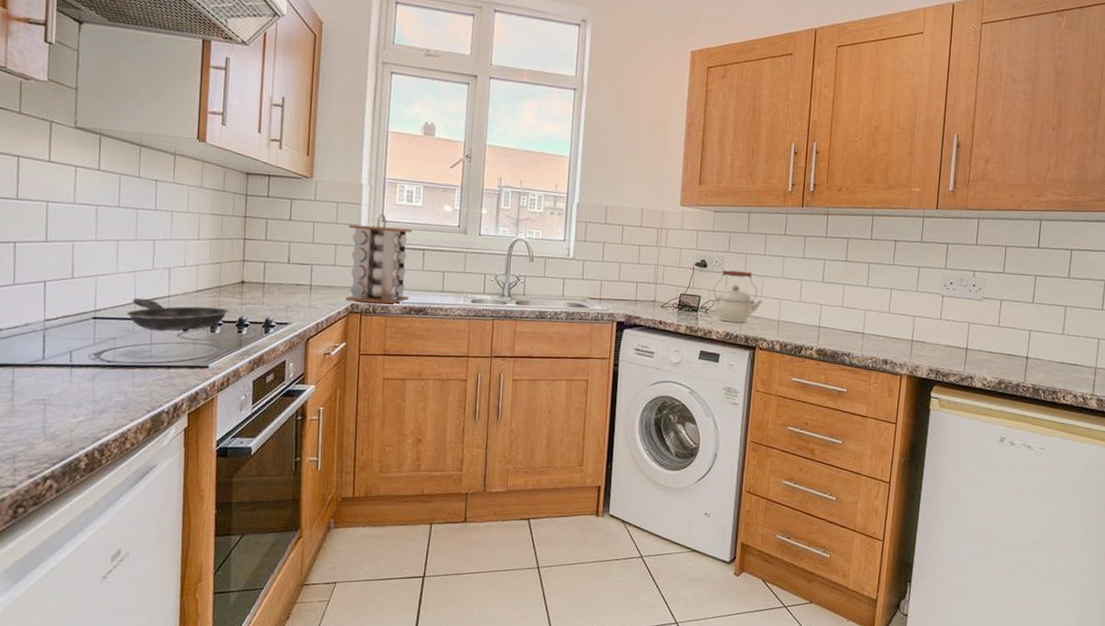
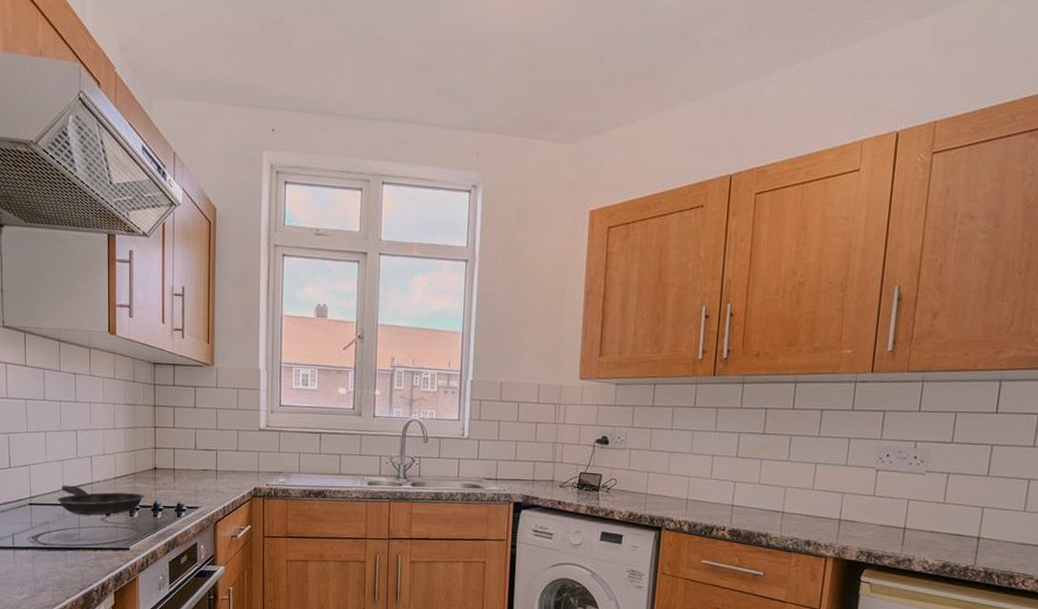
spice rack: present [345,213,413,305] -> none [248,398,309,489]
kettle: present [713,270,763,323] -> none [615,446,669,503]

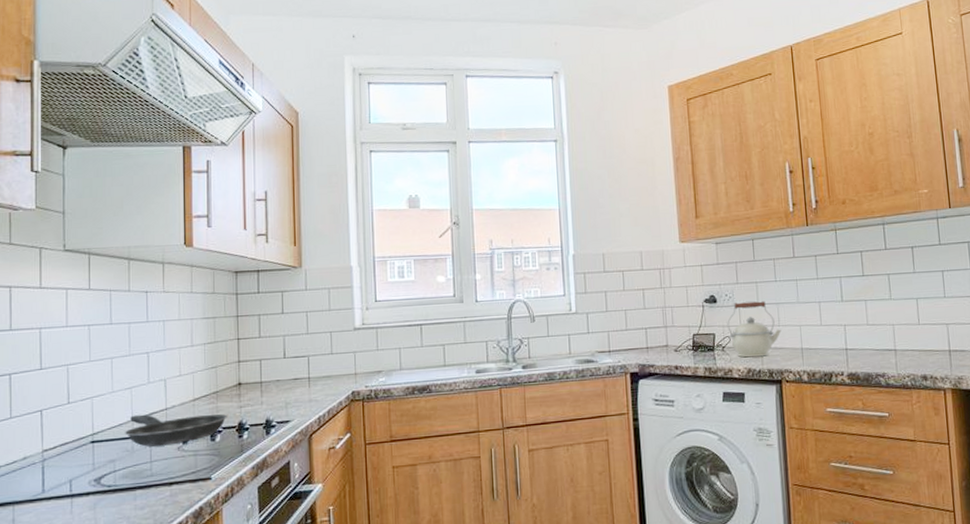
kettle: none [615,446,669,503] -> present [727,301,782,358]

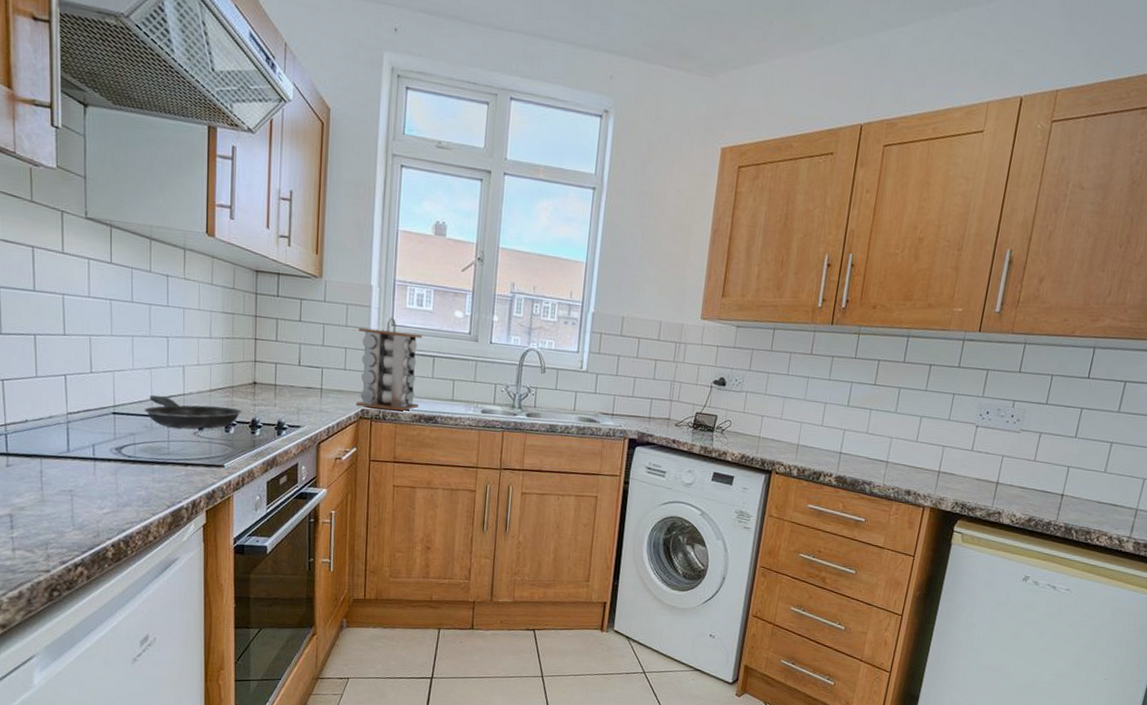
spice rack: none [341,293,410,390] -> present [355,317,423,412]
kettle: present [727,301,782,358] -> none [730,389,783,446]

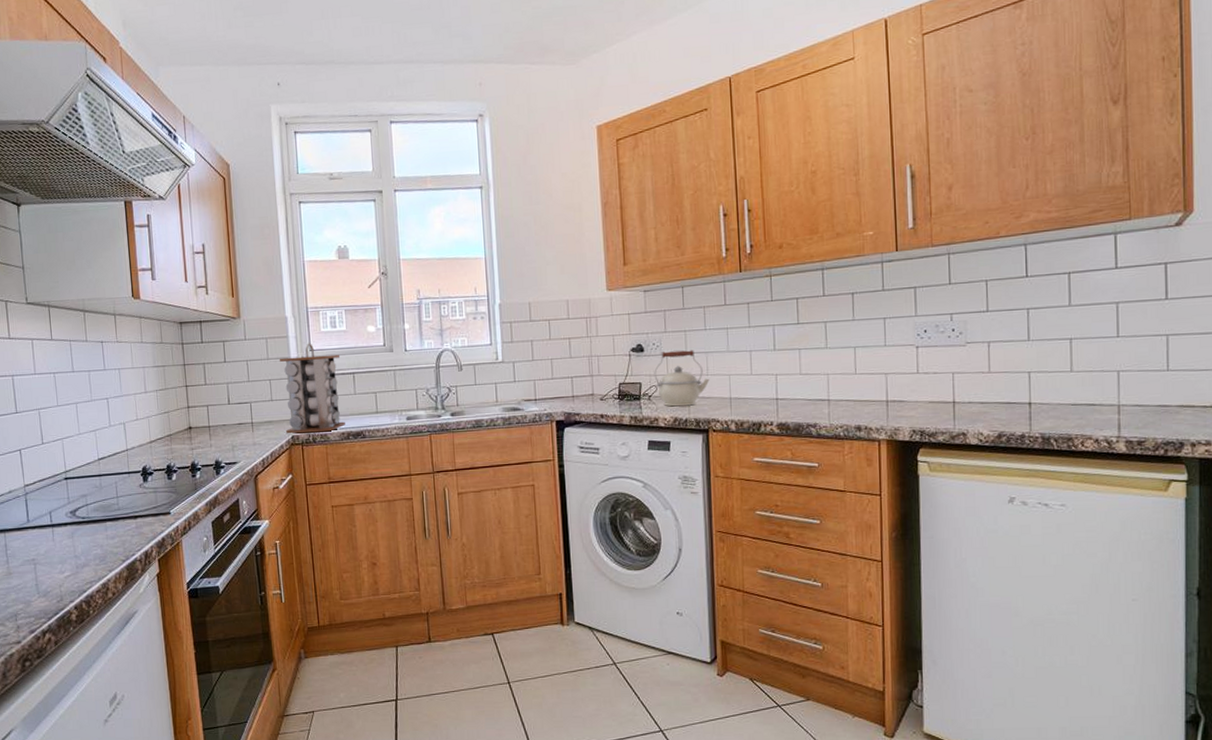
frying pan: present [143,395,242,429] -> none [92,454,181,484]
kettle: none [730,389,783,446] -> present [654,350,710,407]

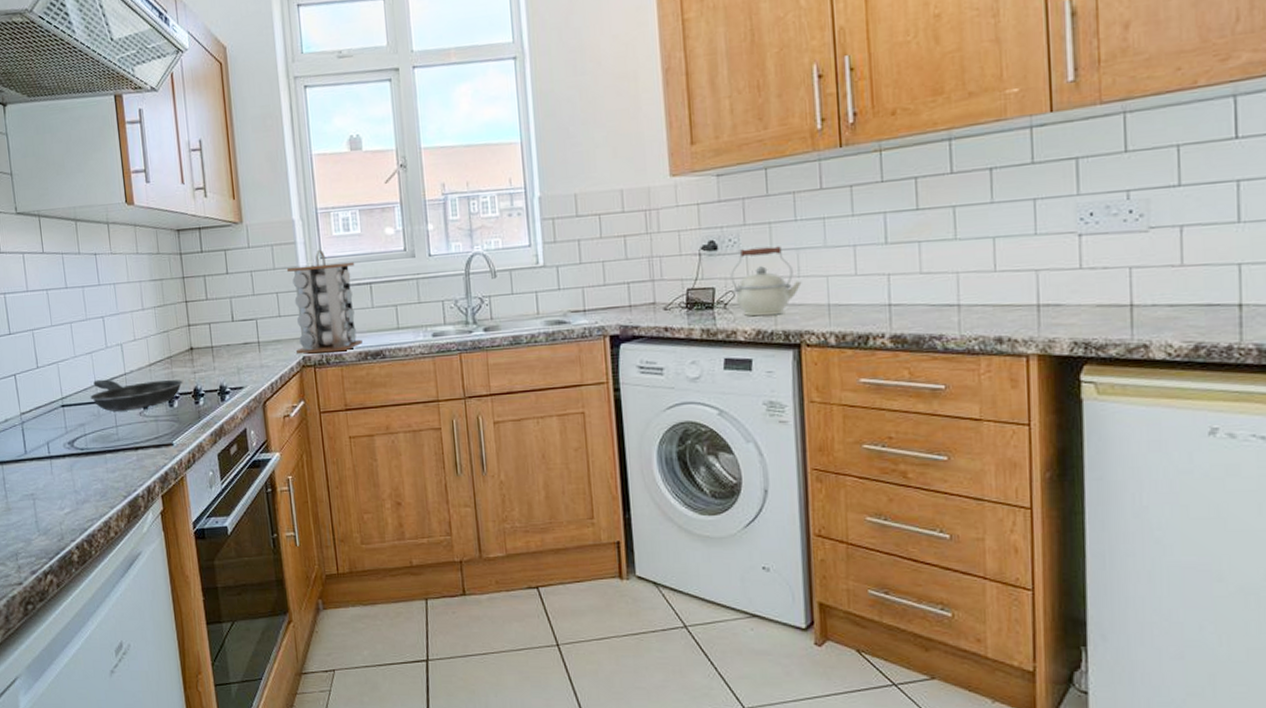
frying pan: none [92,454,181,484] -> present [89,379,183,412]

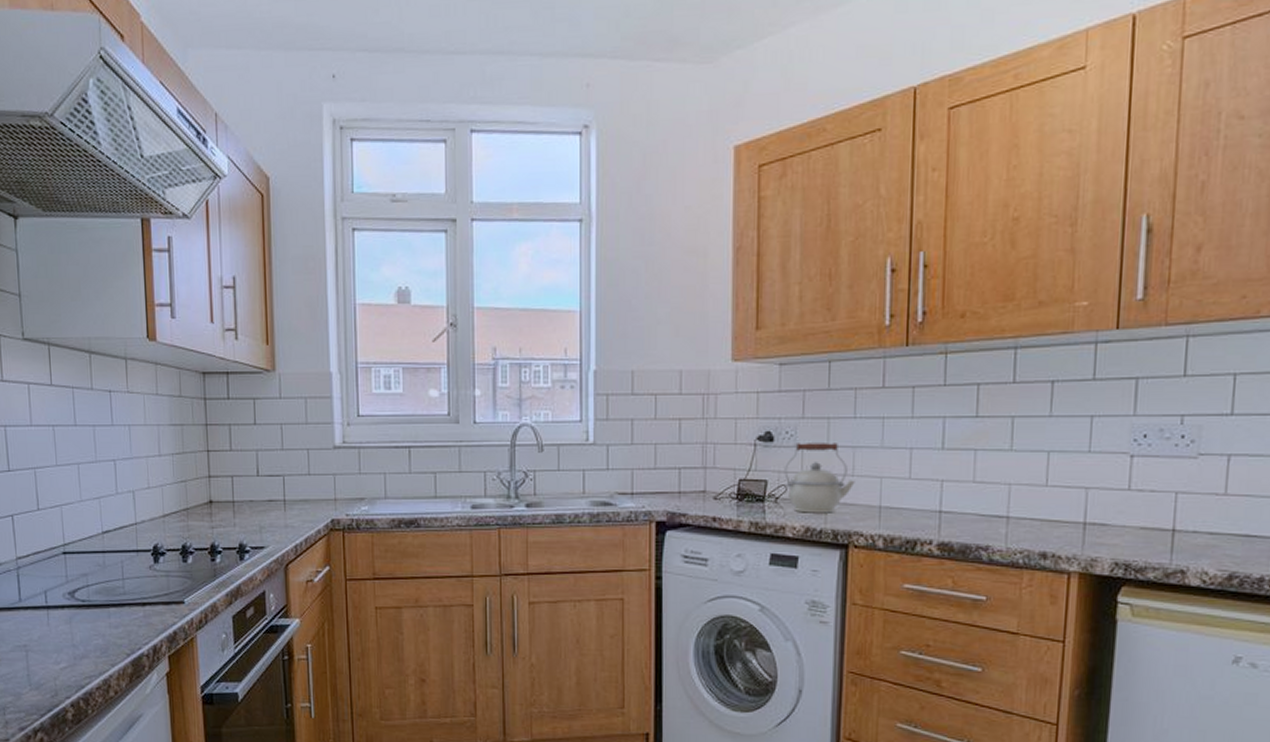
frying pan: present [89,379,183,412] -> none [94,527,199,563]
spice rack: present [286,249,363,355] -> none [319,406,396,519]

